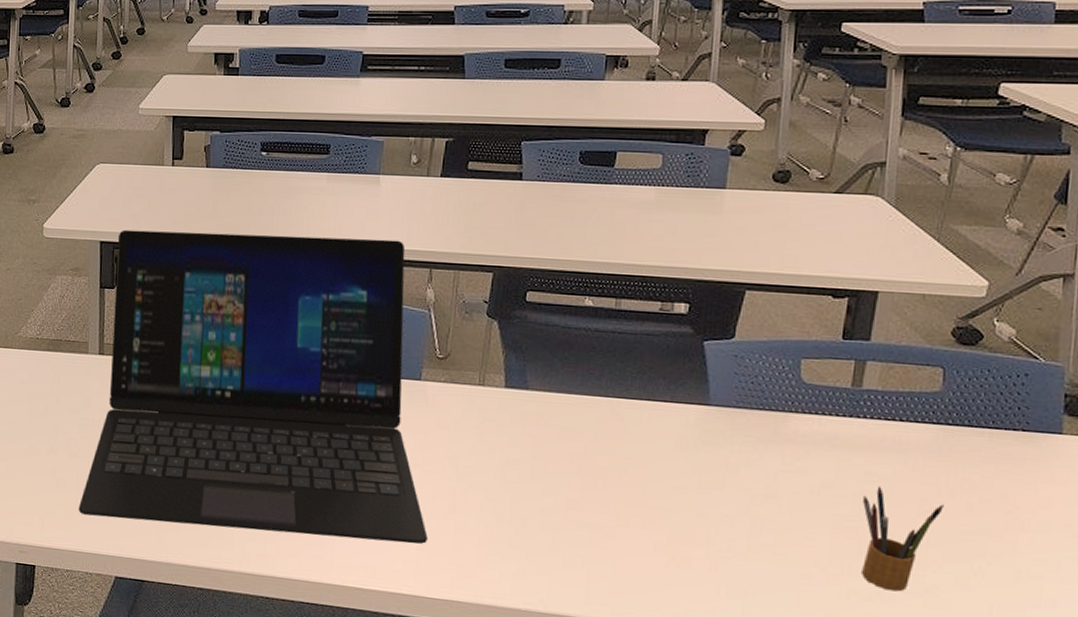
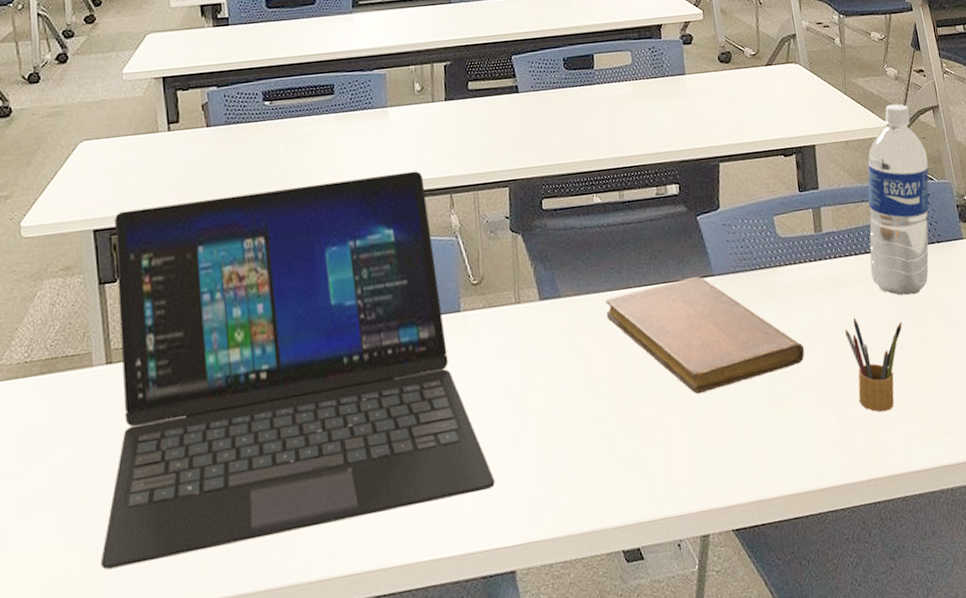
notebook: none [576,400,805,518] -> present [605,277,805,395]
water bottle: none [916,263,1039,481] -> present [868,104,929,296]

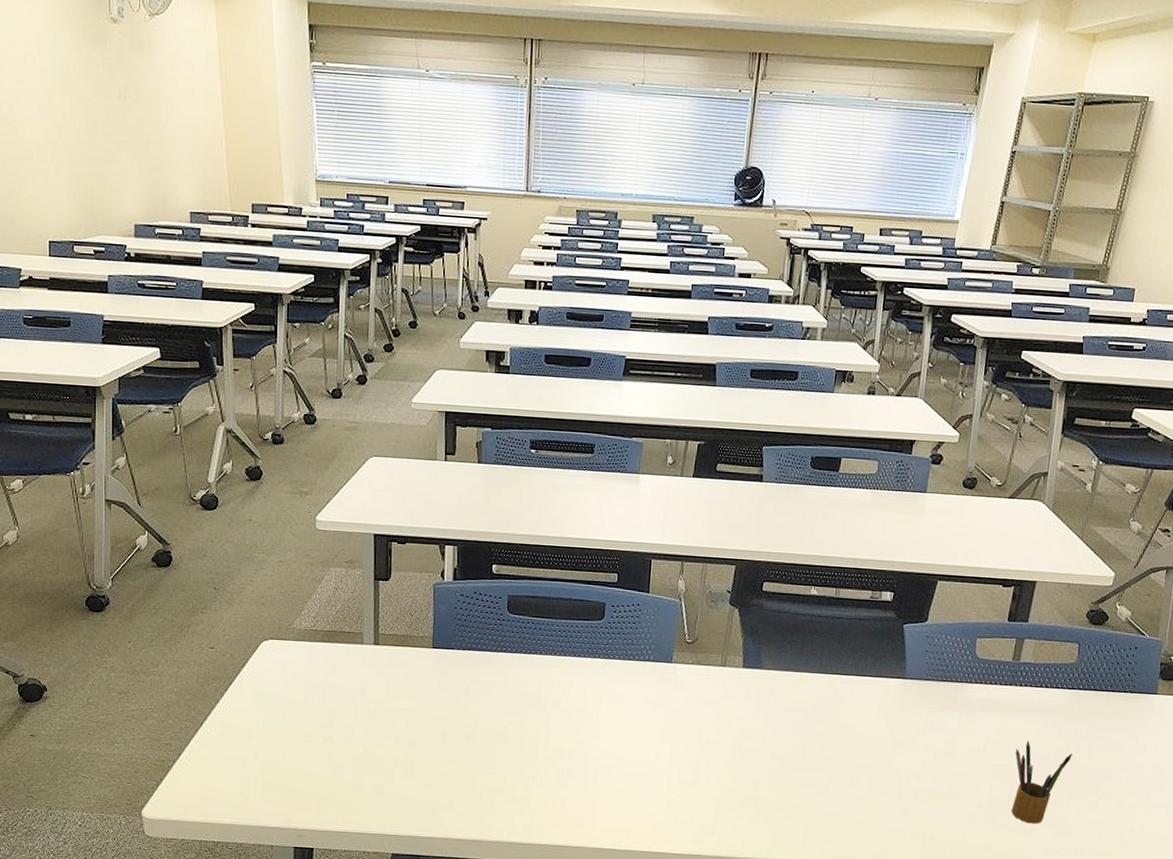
laptop: present [100,171,495,570] -> none [355,523,675,808]
notebook: present [605,277,805,395] -> none [800,676,974,774]
water bottle: present [868,104,929,296] -> none [1055,557,1147,733]

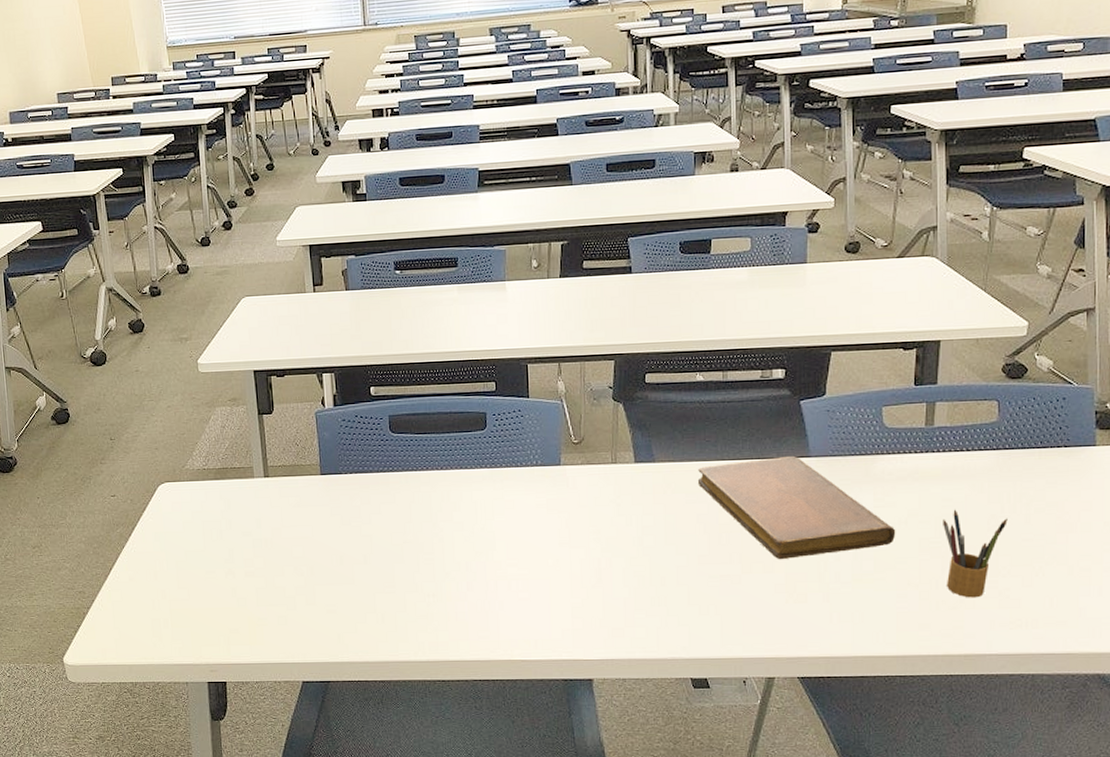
notebook: none [800,676,974,774] -> present [698,457,896,560]

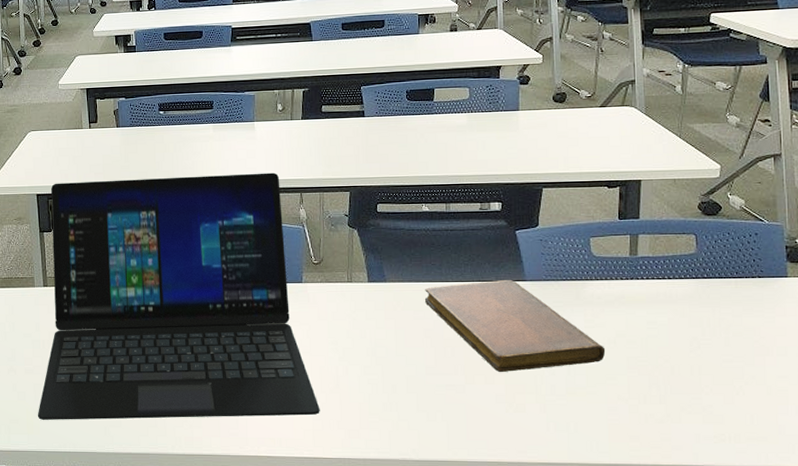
laptop: none [260,340,580,628] -> present [37,172,320,420]
pencil box: present [943,509,1008,598] -> none [648,331,708,413]

